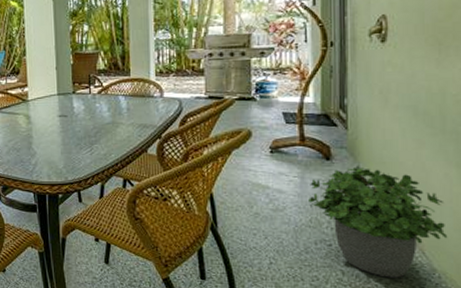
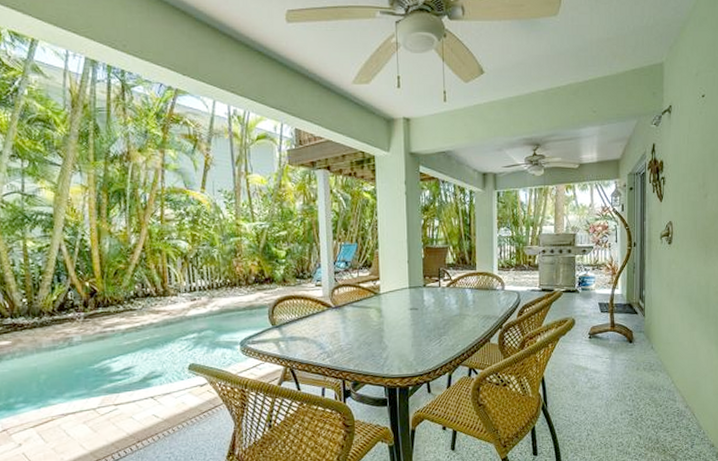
potted plant: present [309,165,448,278] -> none [617,346,710,438]

